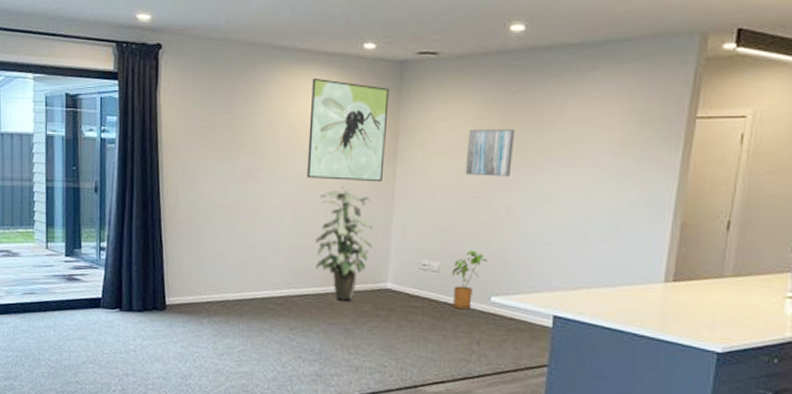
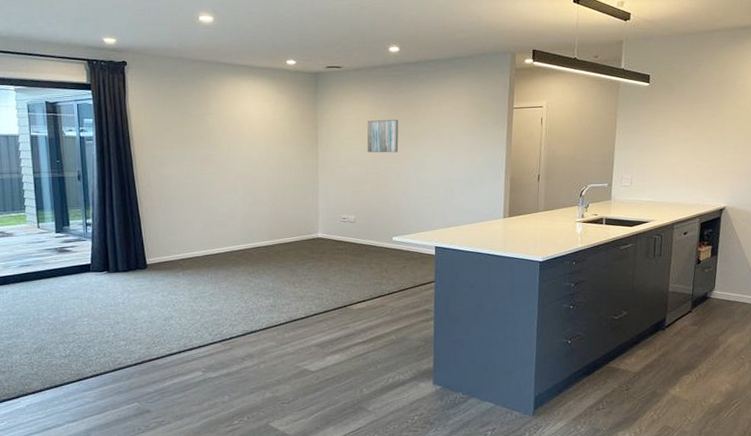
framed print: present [307,77,390,183] -> none [250,86,309,161]
indoor plant: present [315,186,373,300] -> none [262,165,306,249]
house plant: present [452,250,488,310] -> none [364,205,388,248]

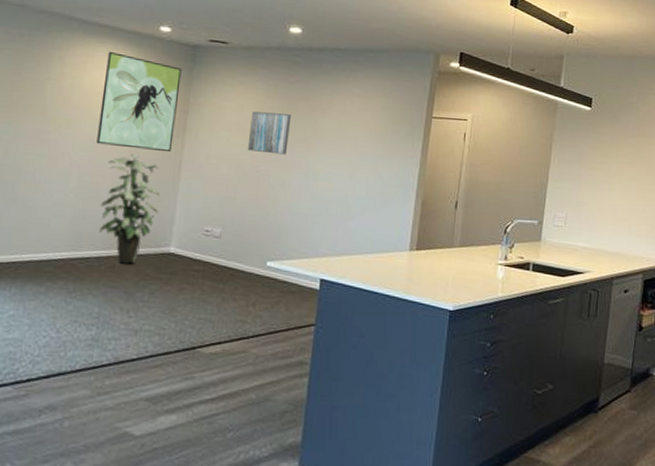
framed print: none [250,86,309,161] -> present [96,51,182,153]
indoor plant: none [262,165,306,249] -> present [99,154,160,264]

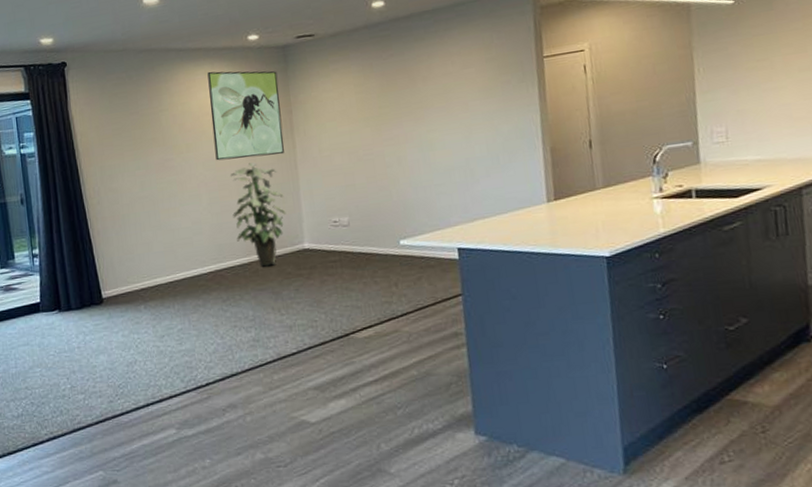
wall art: present [247,111,292,155] -> none [352,90,396,136]

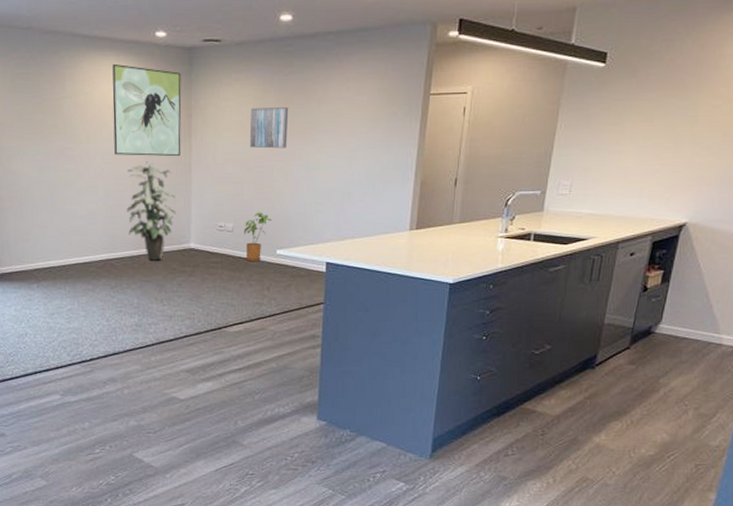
wall art: none [352,90,396,136] -> present [249,107,289,149]
house plant: none [360,201,391,257] -> present [244,212,272,262]

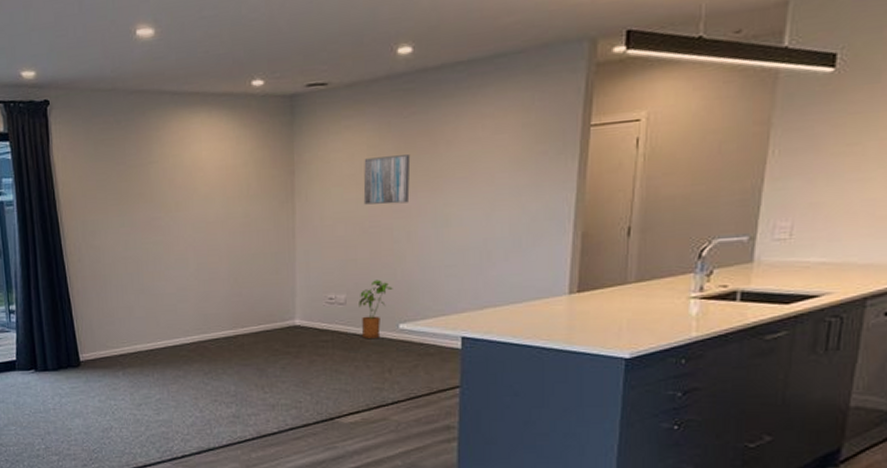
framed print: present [112,63,181,157] -> none [204,120,283,223]
indoor plant: present [126,161,177,261] -> none [221,227,279,341]

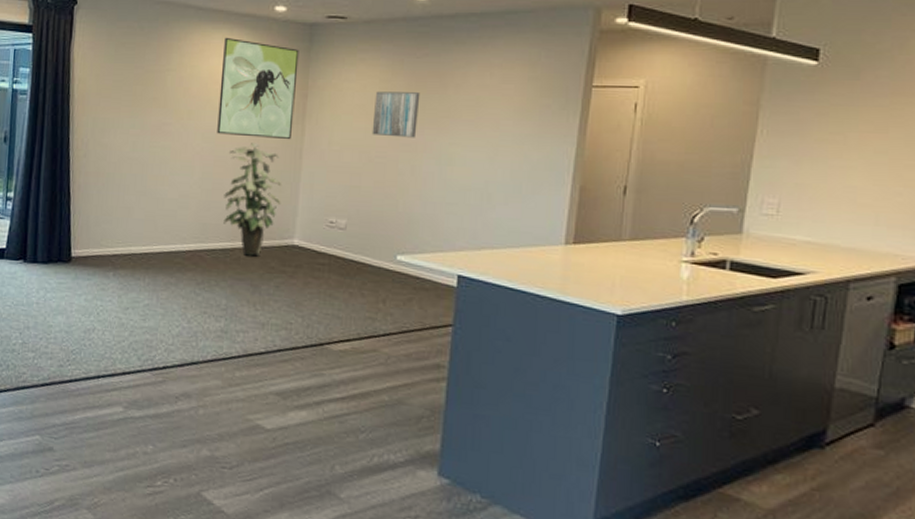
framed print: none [204,120,283,223] -> present [217,37,299,140]
indoor plant: none [221,227,279,341] -> present [223,143,281,256]
house plant: present [359,280,393,340] -> none [358,209,394,268]

